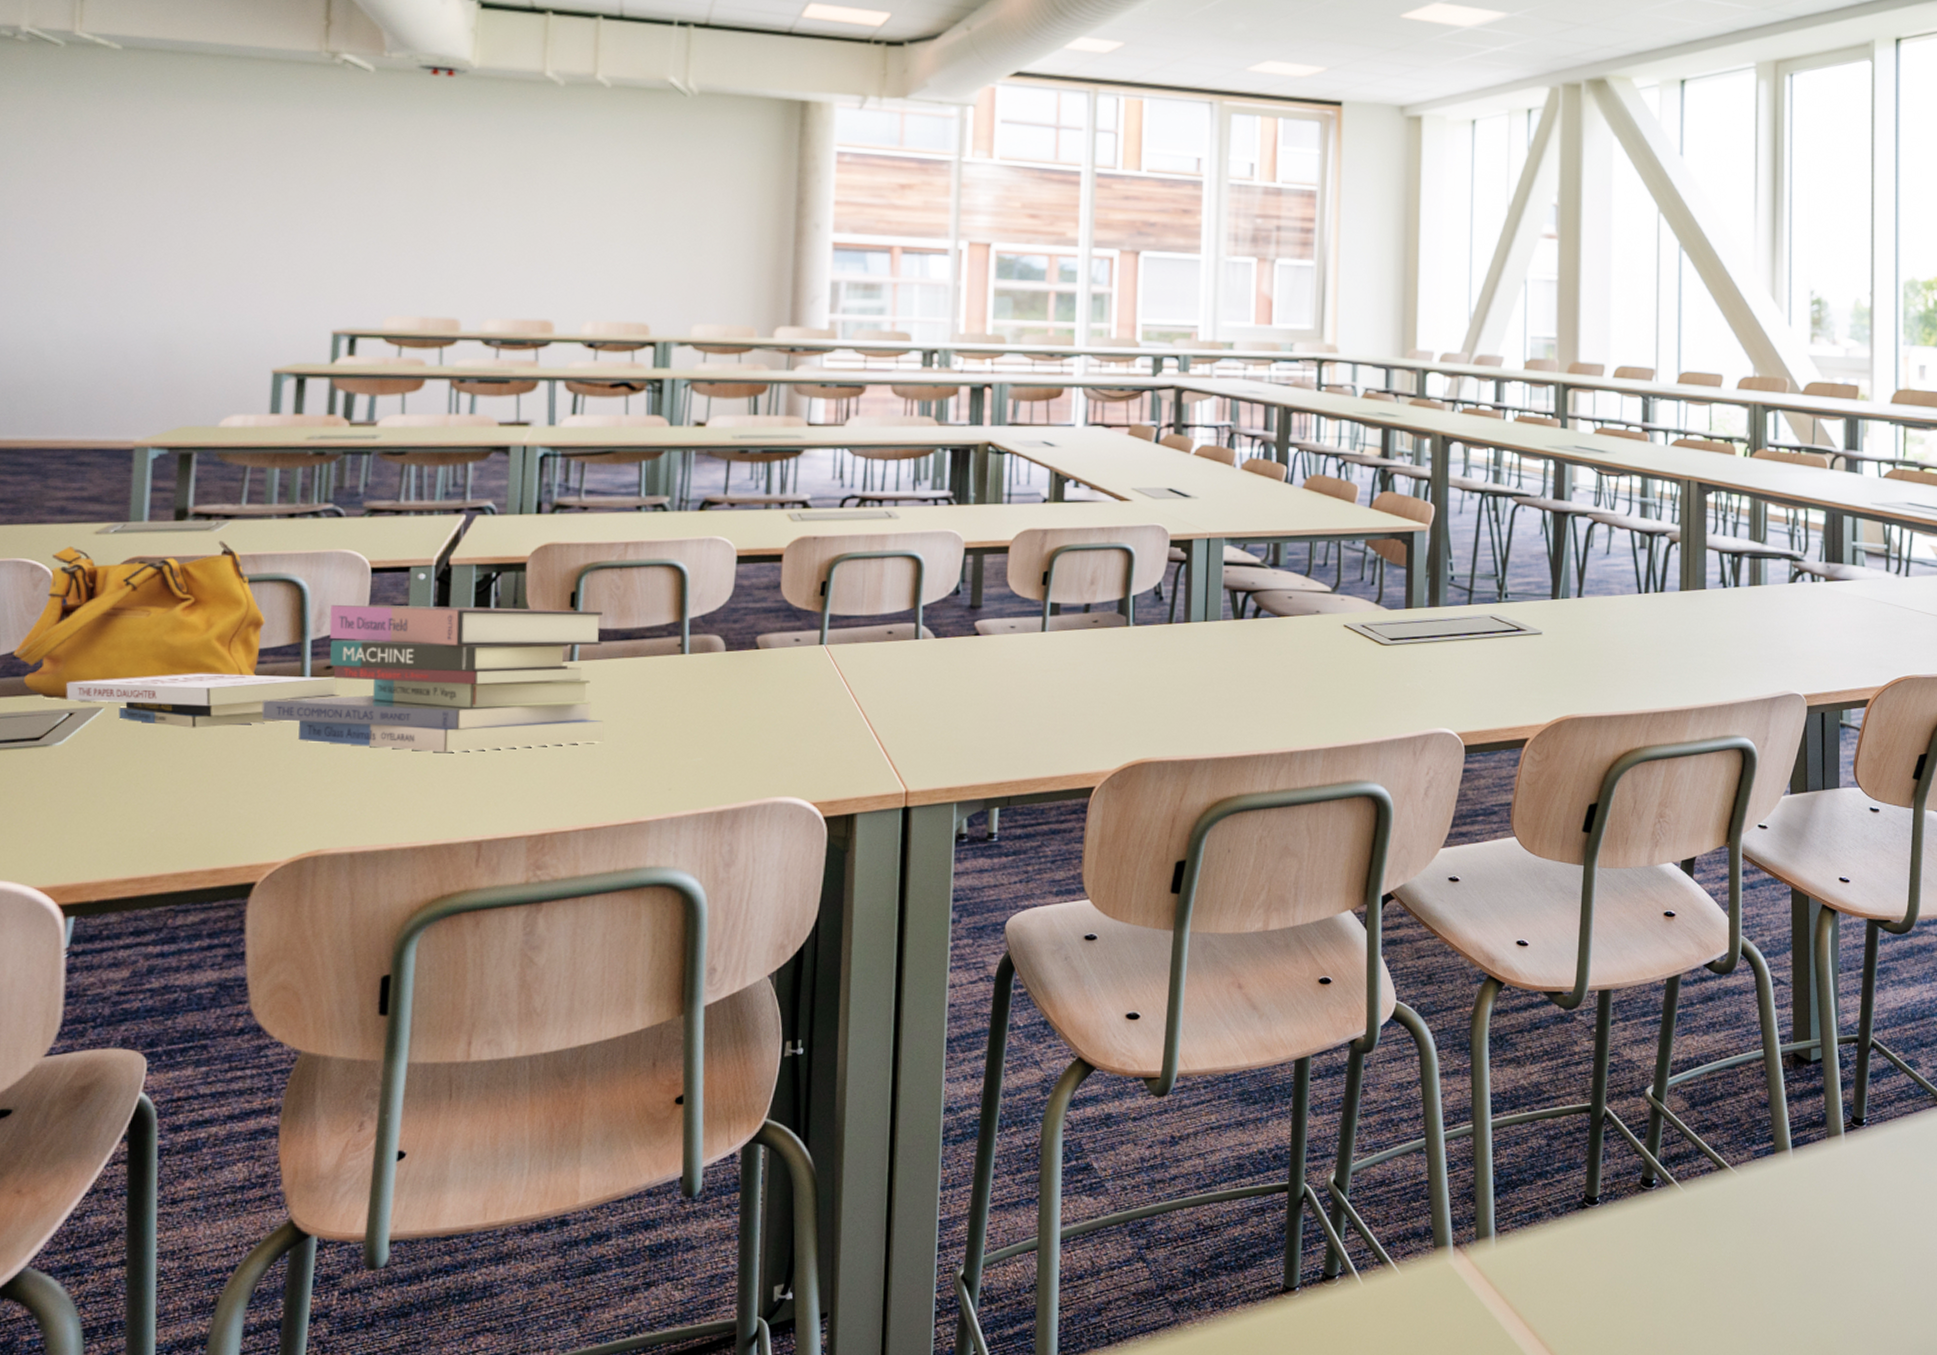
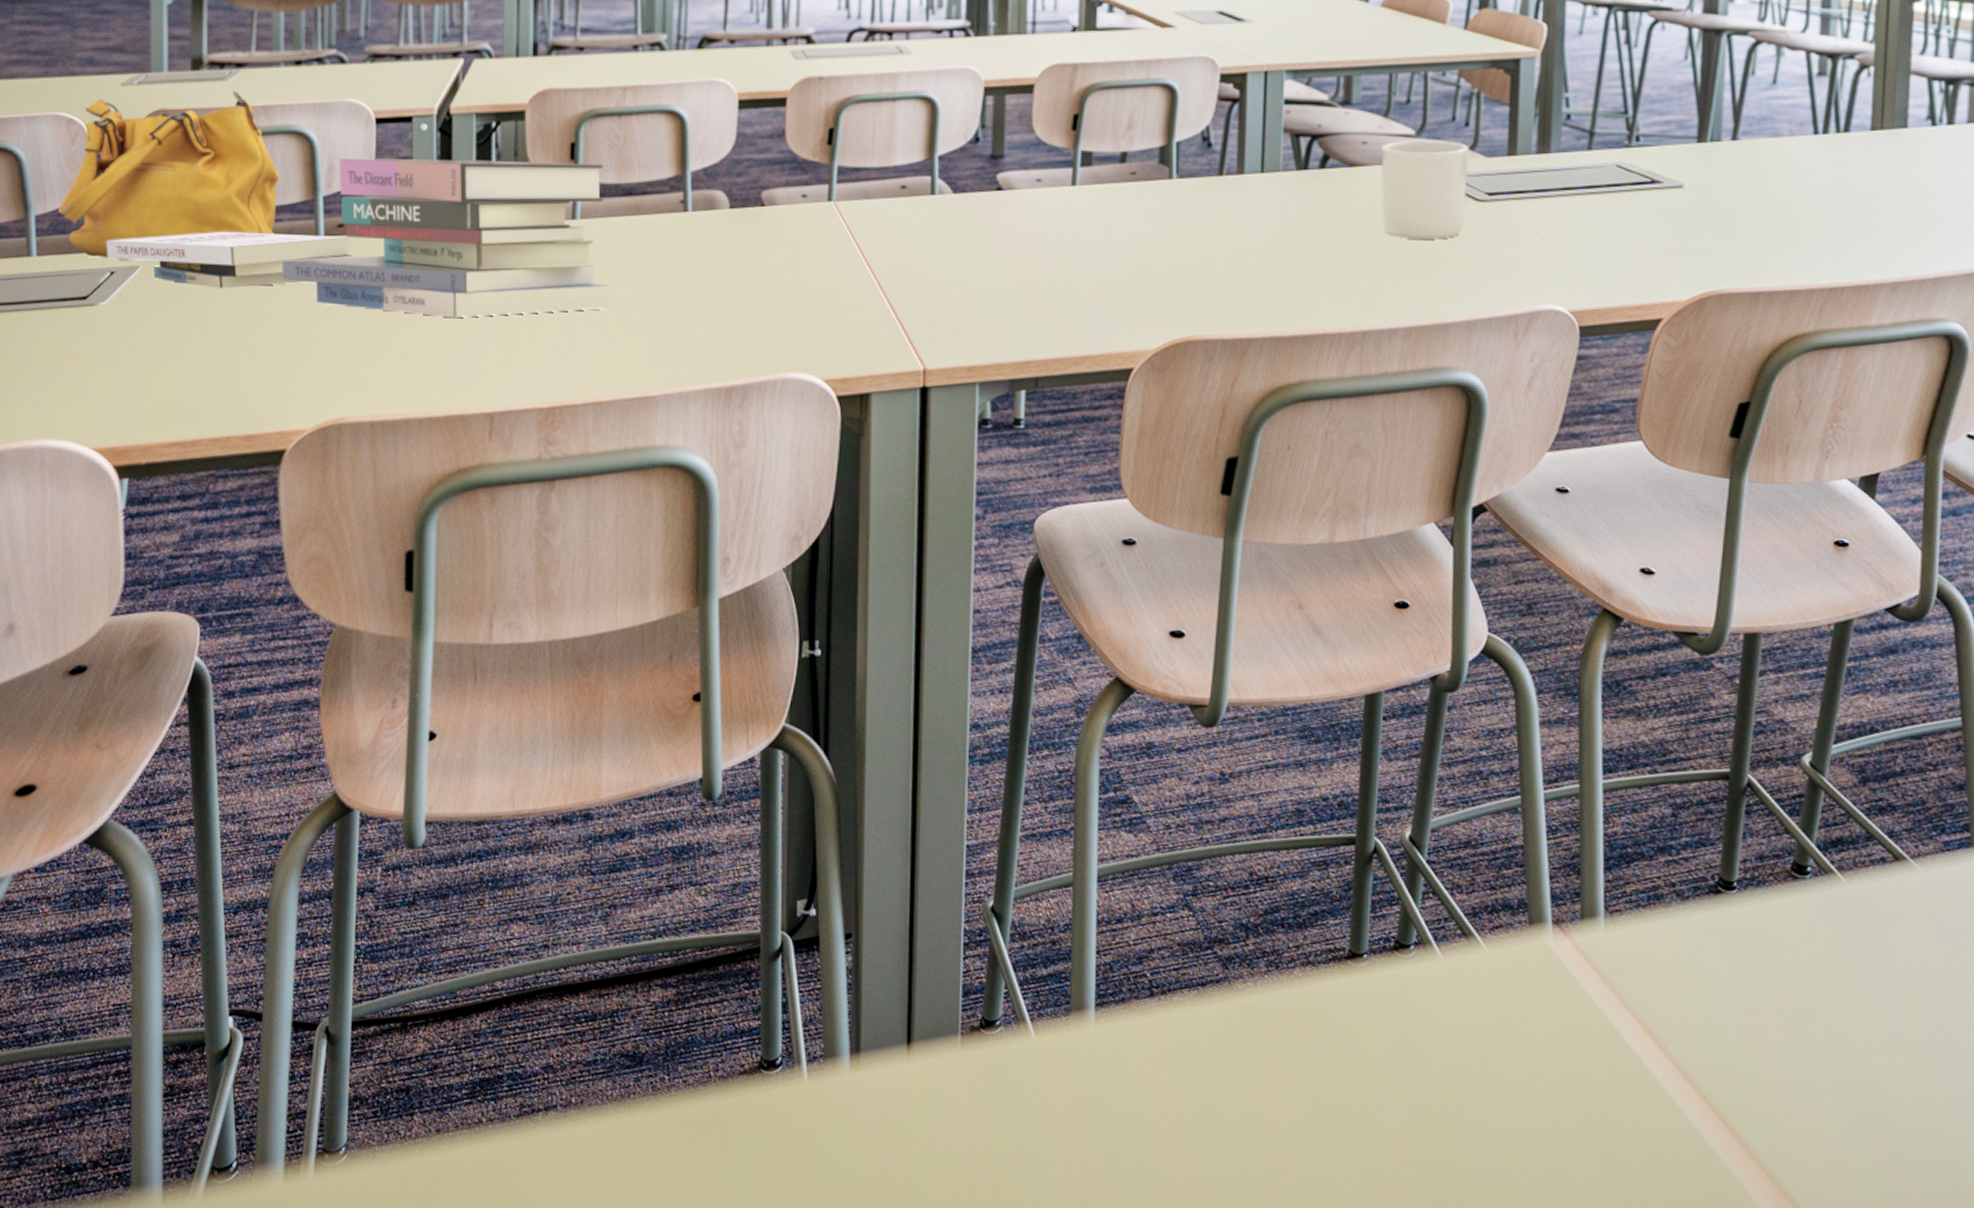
mug: none [1303,595,1374,676] -> present [1380,140,1469,240]

